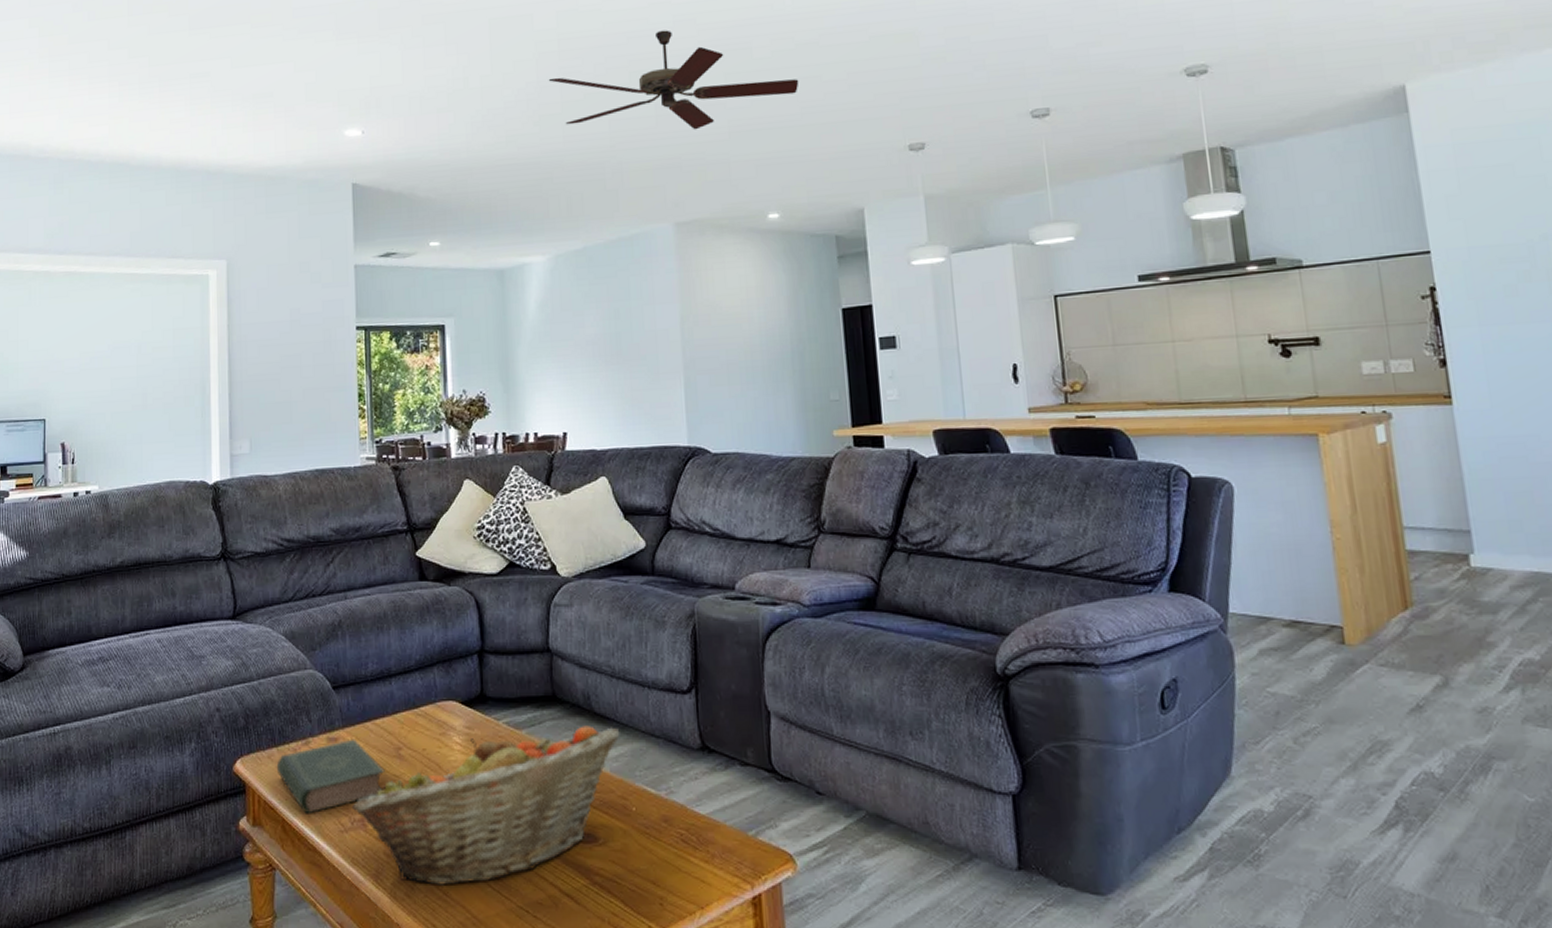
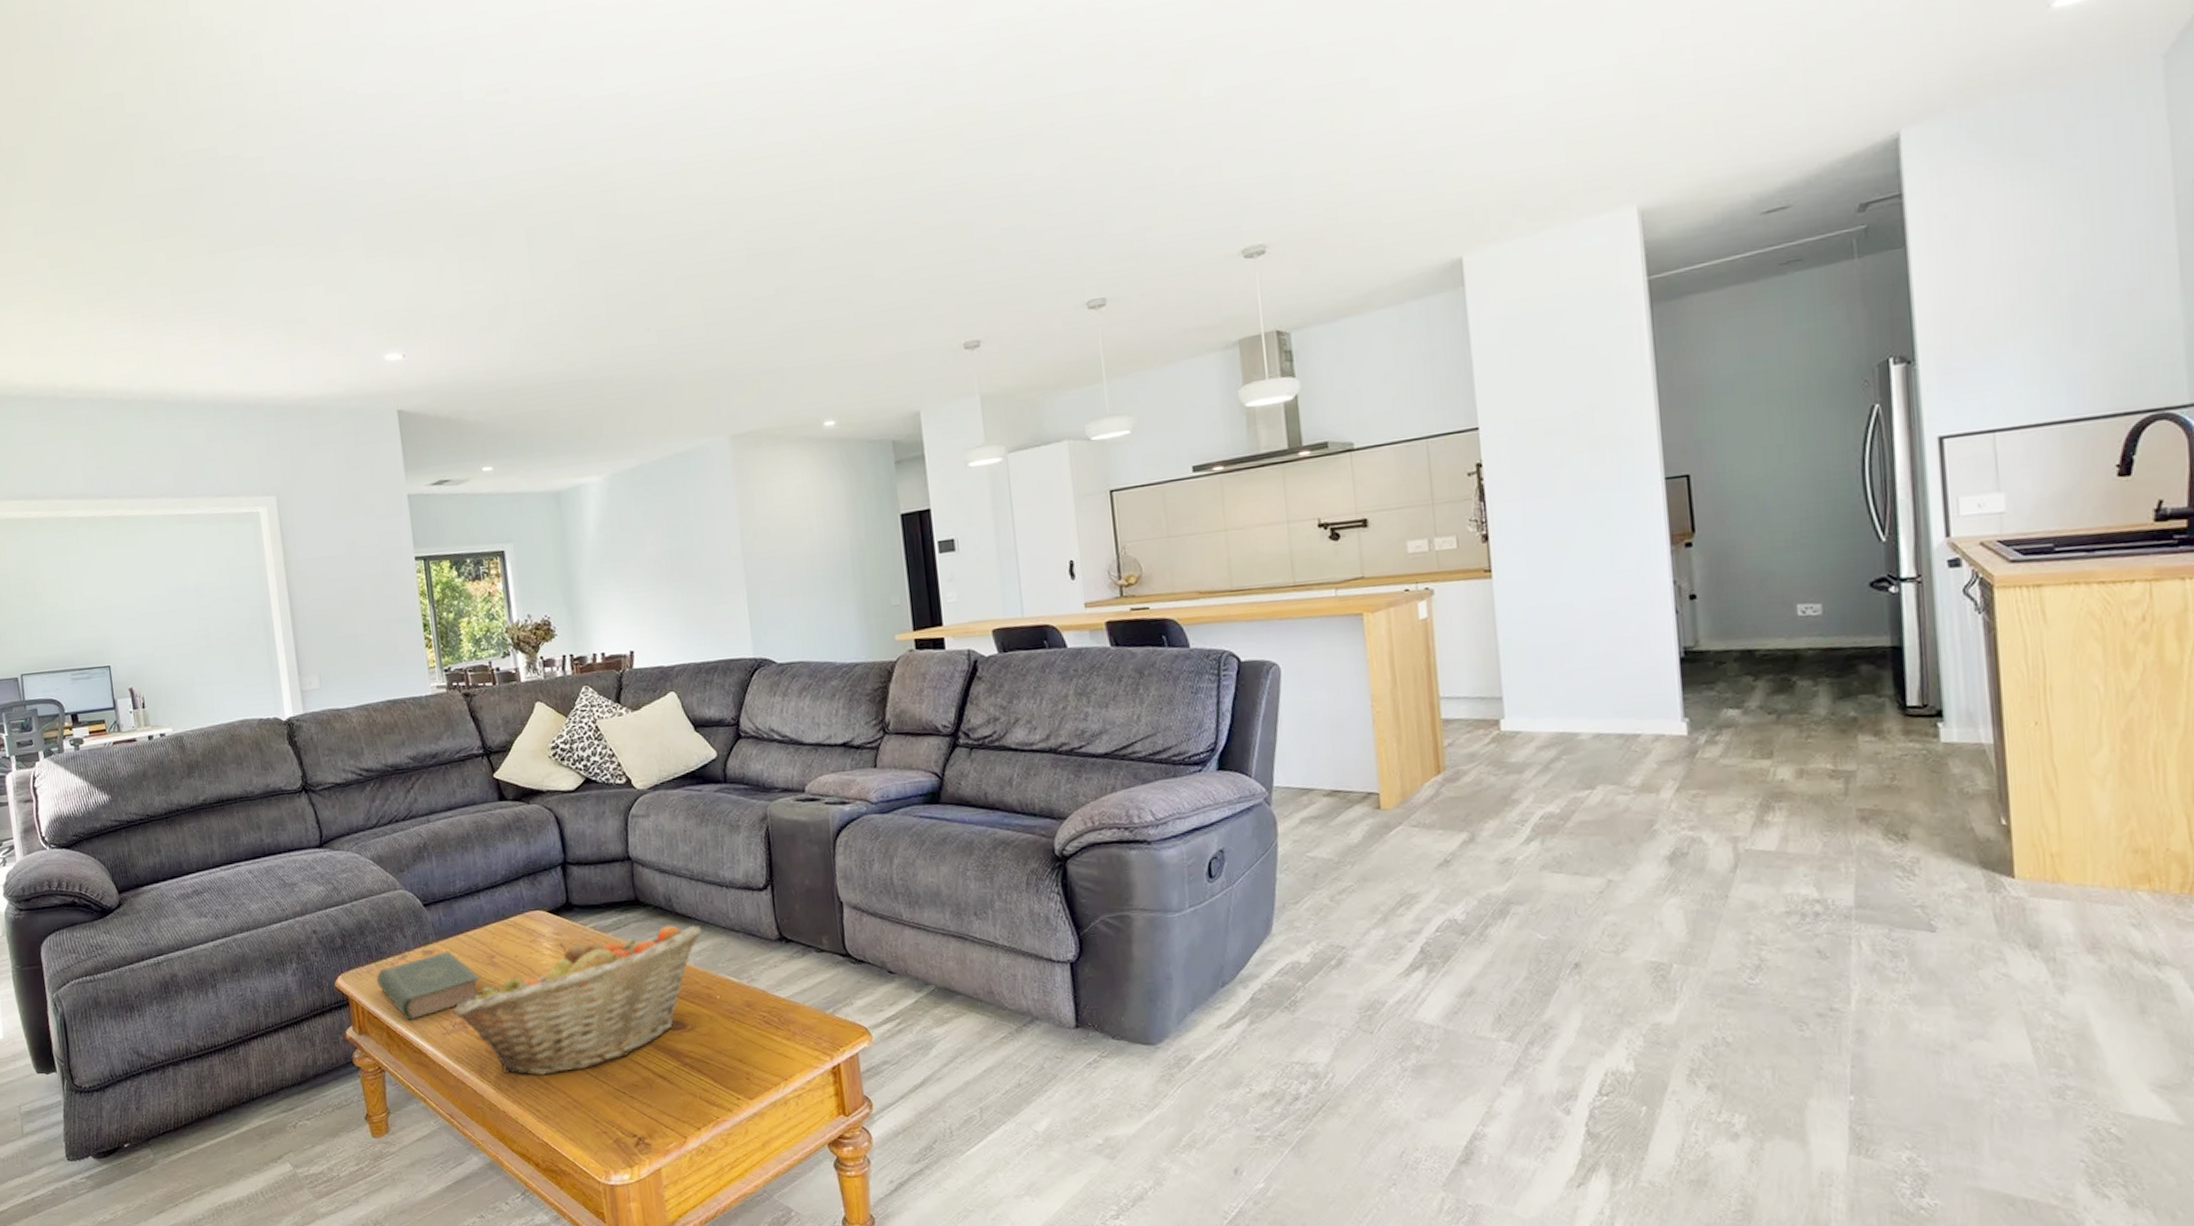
ceiling fan: present [548,30,799,130] -> none [592,231,851,338]

